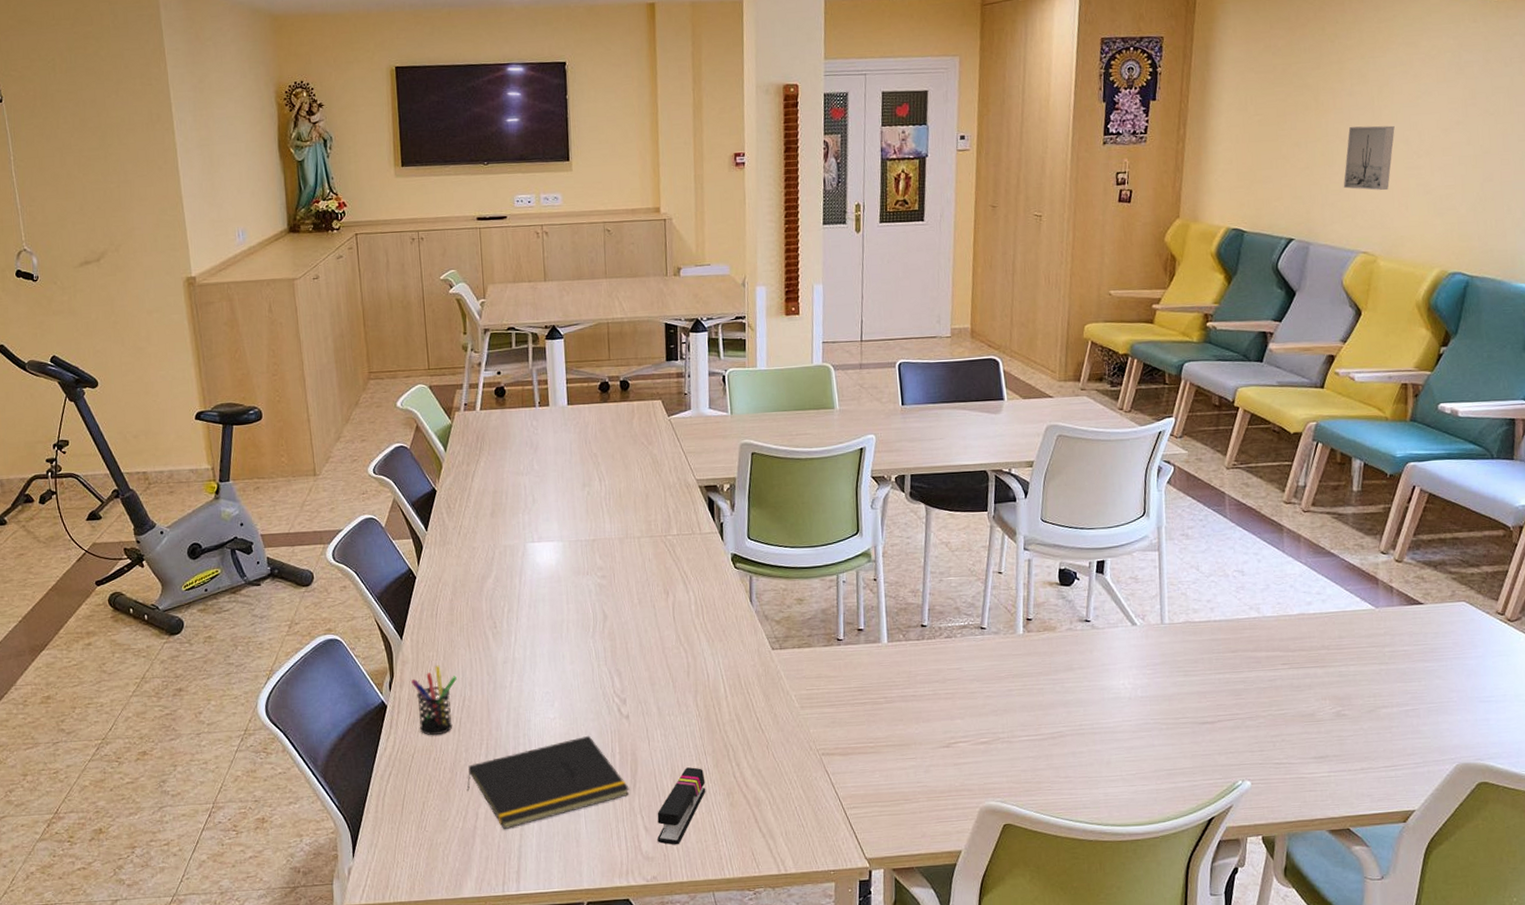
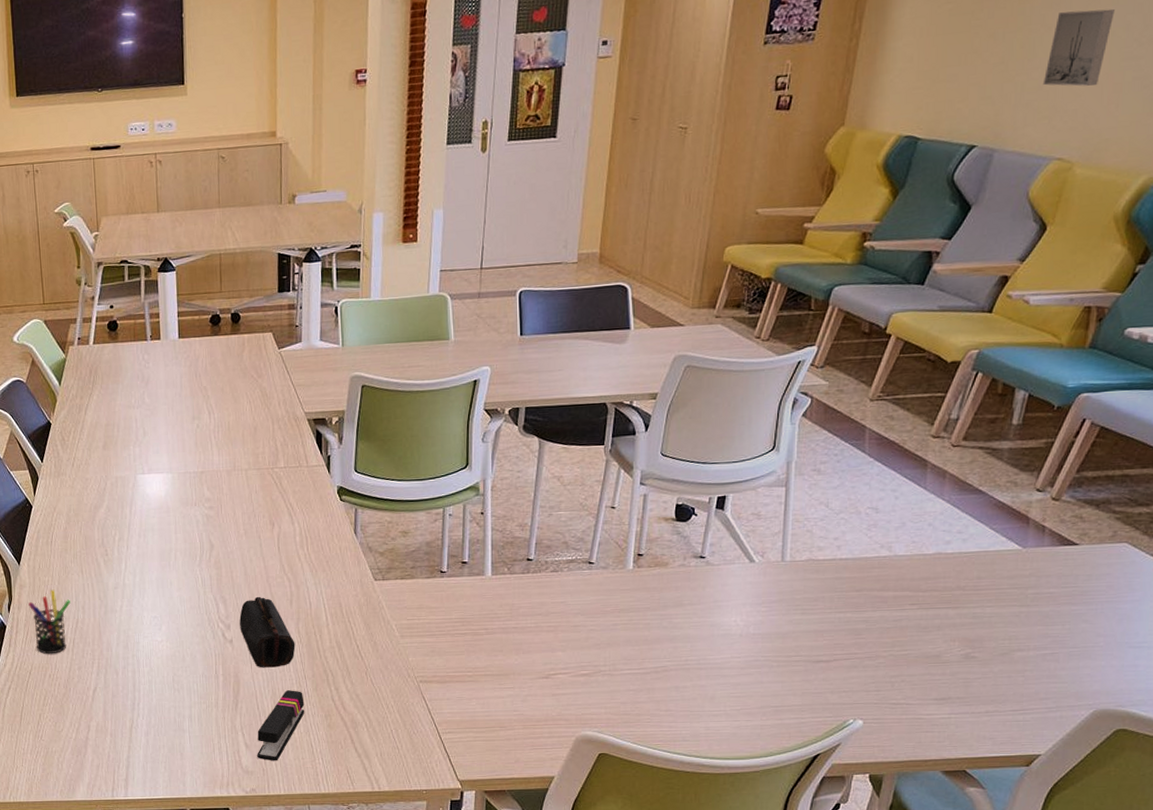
notepad: present [466,735,629,829] -> none [79,657,232,741]
pencil case: none [635,668,694,745] -> present [239,596,295,668]

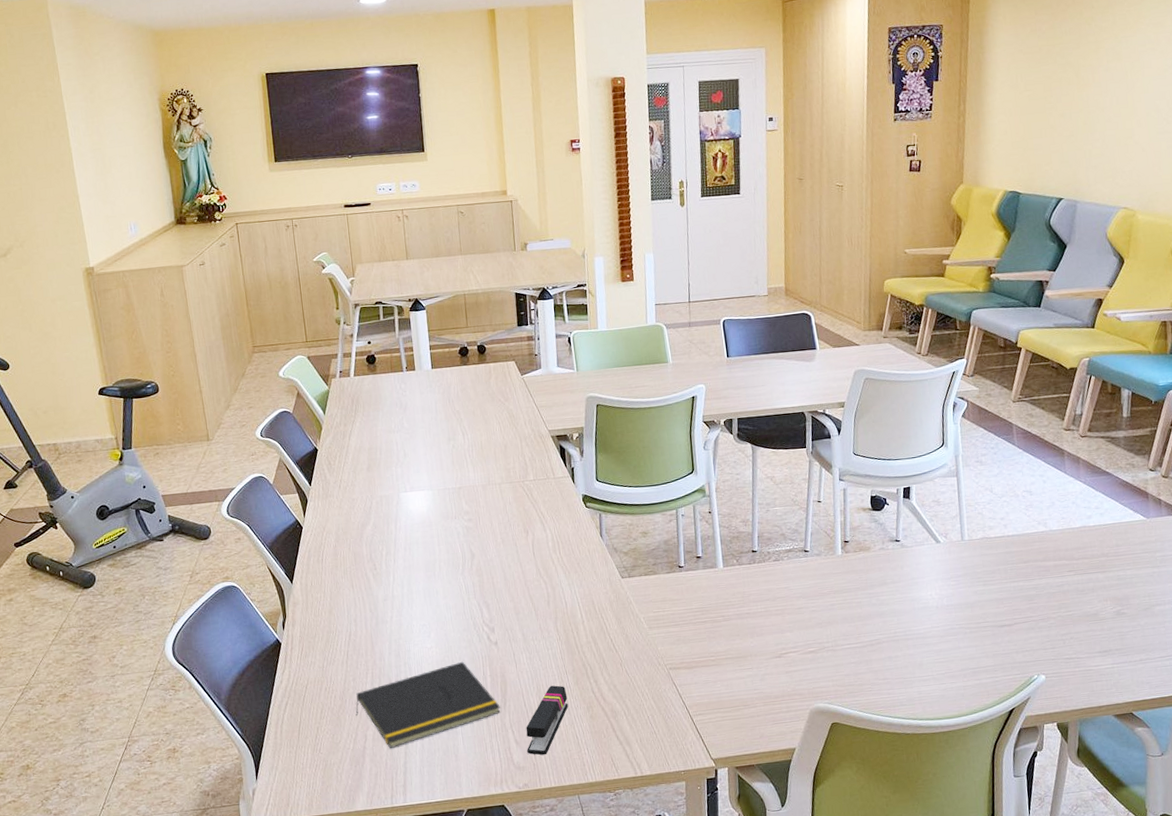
pen holder: present [28,589,70,654] -> none [302,605,343,668]
notepad: none [79,657,232,741] -> present [355,661,501,748]
pencil case: present [239,596,295,668] -> none [502,599,556,667]
wall art: present [1042,8,1115,87] -> none [1104,96,1147,153]

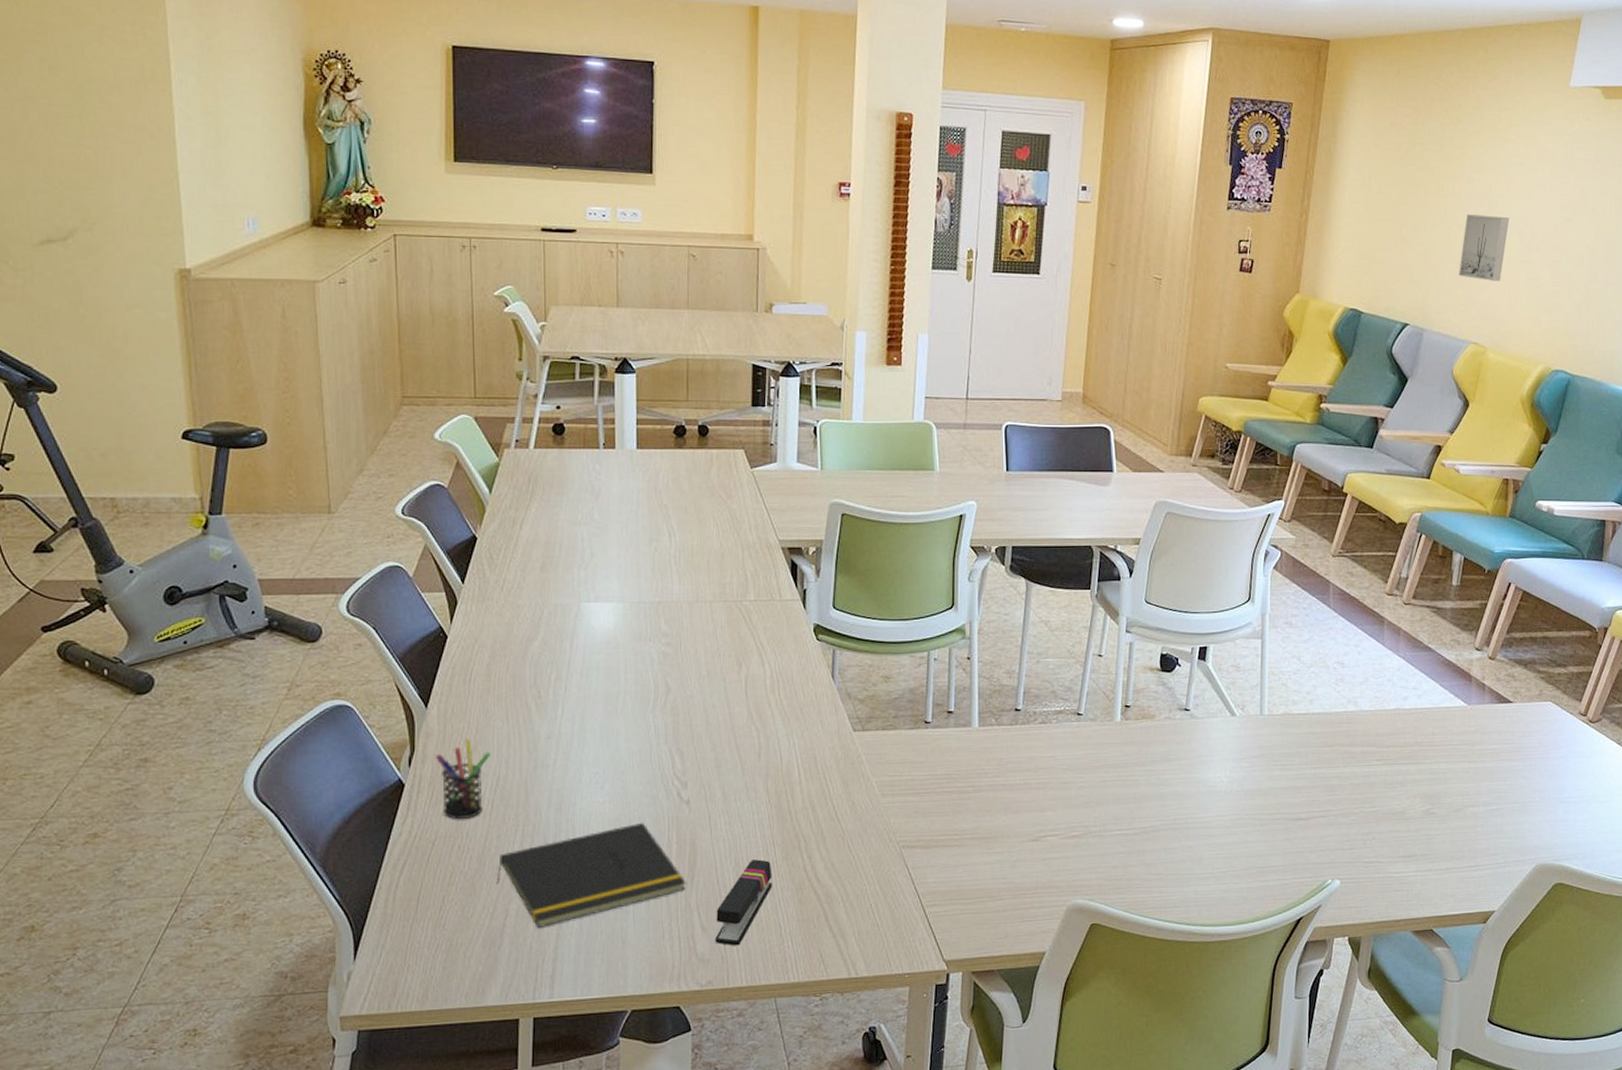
pen holder: none [302,605,343,668] -> present [436,739,491,819]
wall art: none [1104,96,1147,153] -> present [1458,215,1509,282]

